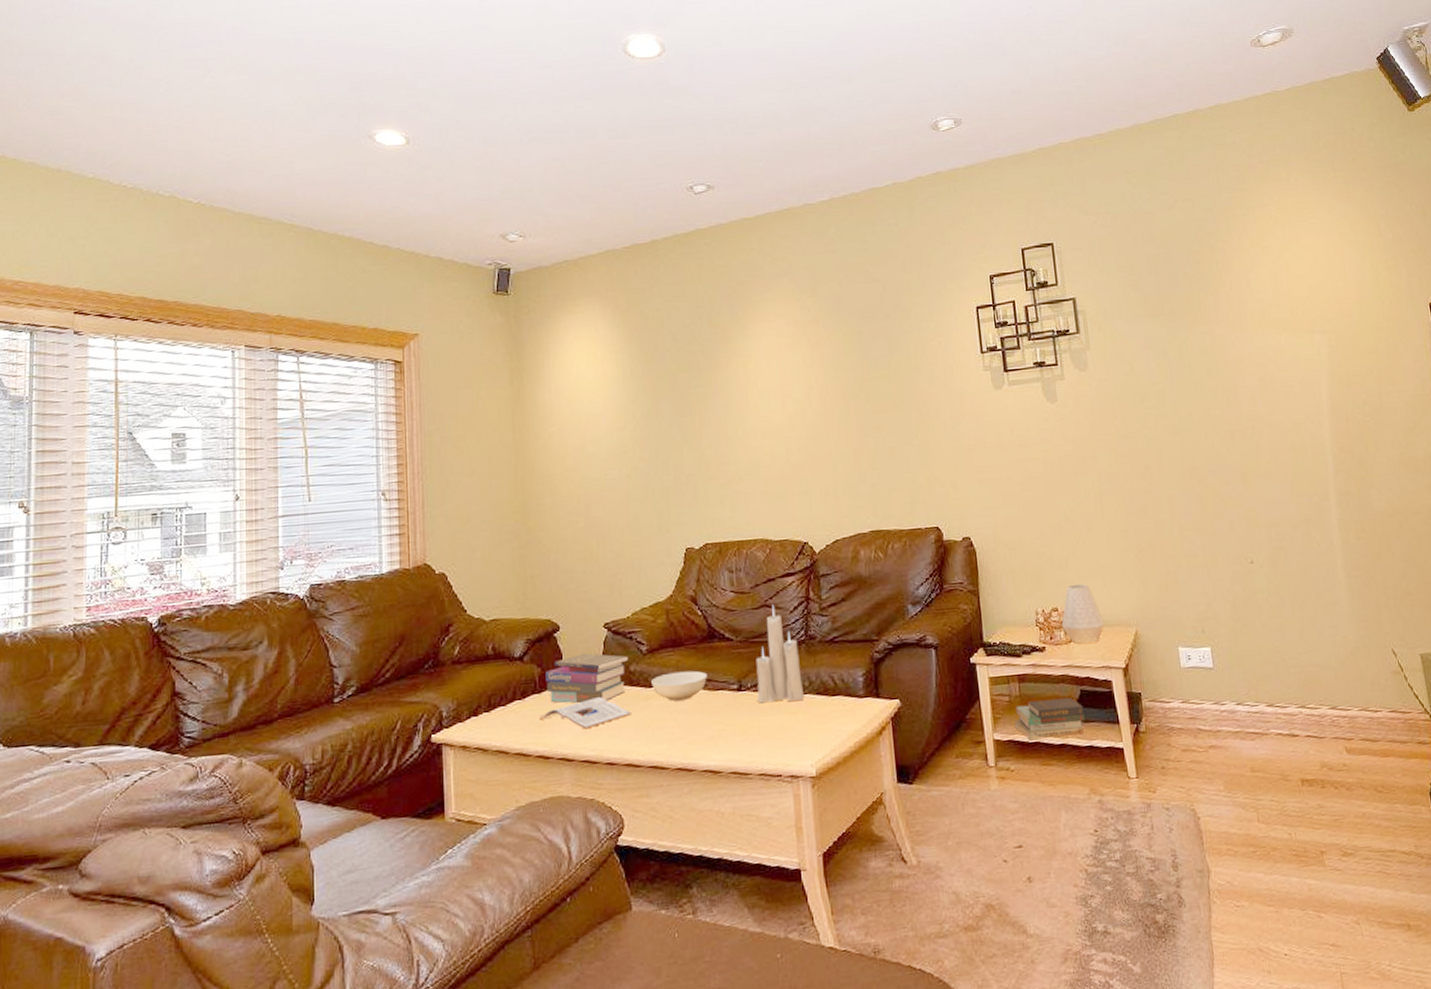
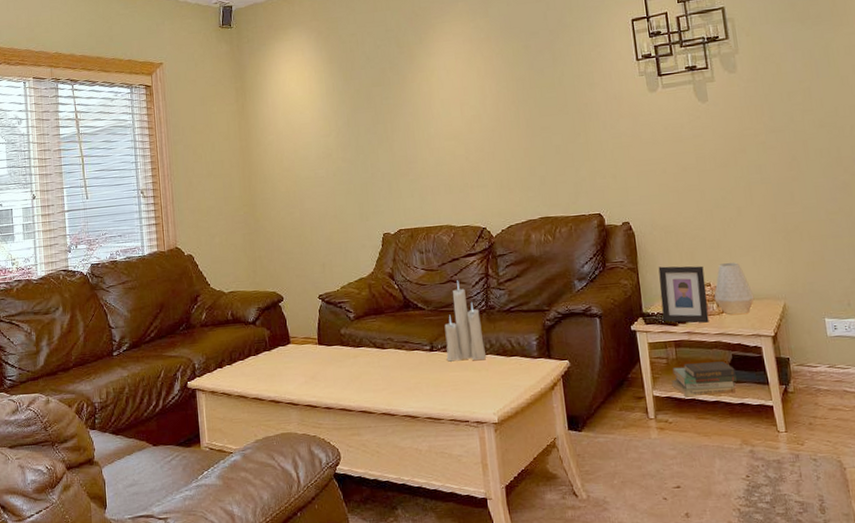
magazine: present [540,697,632,729] -> none [270,354,344,380]
books: present [545,653,628,703] -> none [273,319,339,359]
bowl: present [651,670,708,701] -> none [358,334,405,359]
picture frame: none [1001,588,1056,654] -> present [658,266,709,323]

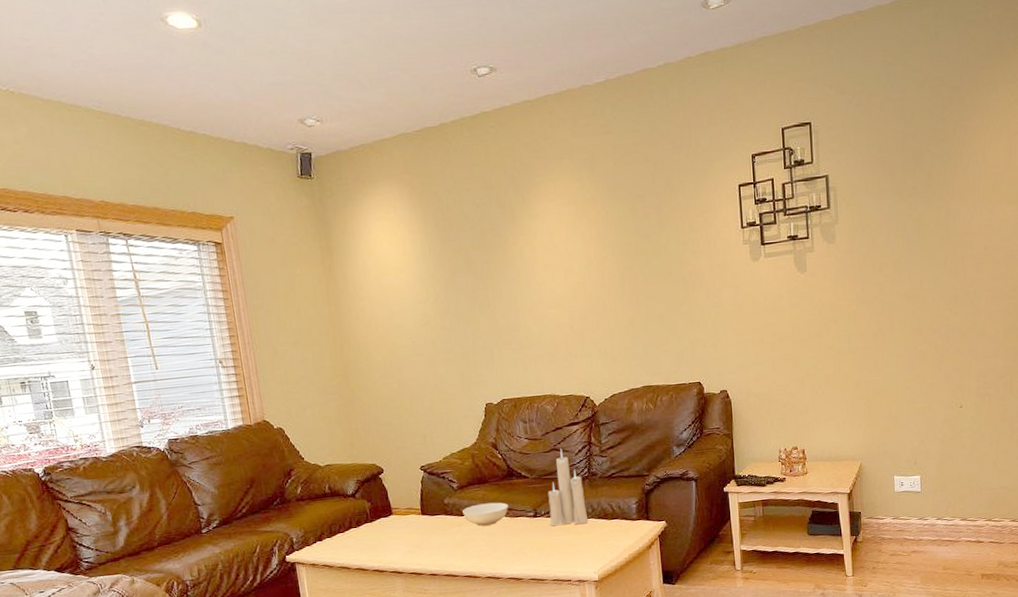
bowl: none [358,334,405,359] -> present [462,502,509,526]
picture frame: present [658,266,709,323] -> none [751,430,794,483]
books: present [671,361,737,398] -> none [757,517,814,550]
vase: present [713,262,755,315] -> none [799,427,835,476]

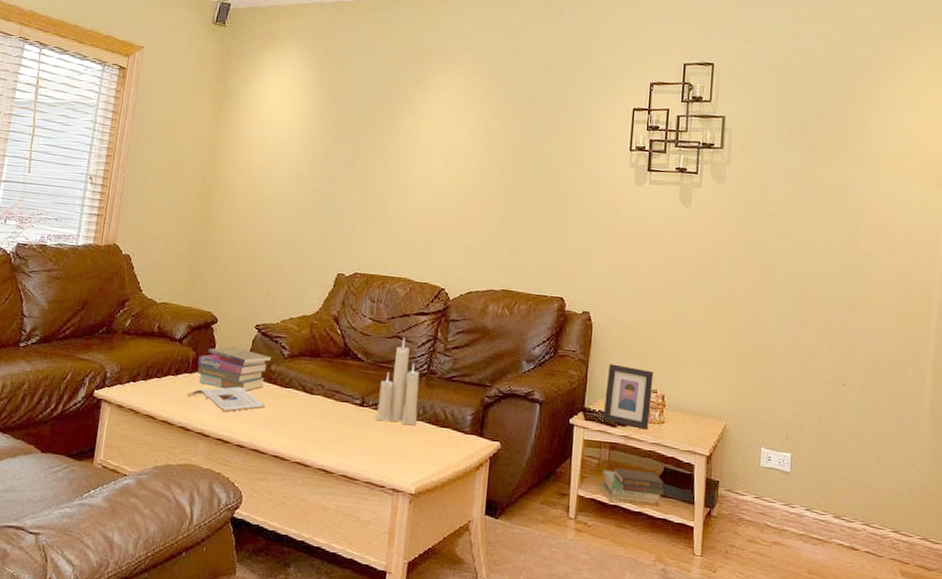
magazine: none [373,524,449,549] -> present [187,386,266,412]
books: none [375,490,442,530] -> present [197,346,271,392]
bowl: present [462,502,509,526] -> none [287,378,337,405]
picture frame: none [751,430,794,483] -> present [602,363,653,430]
books: none [757,517,814,550] -> present [598,468,664,507]

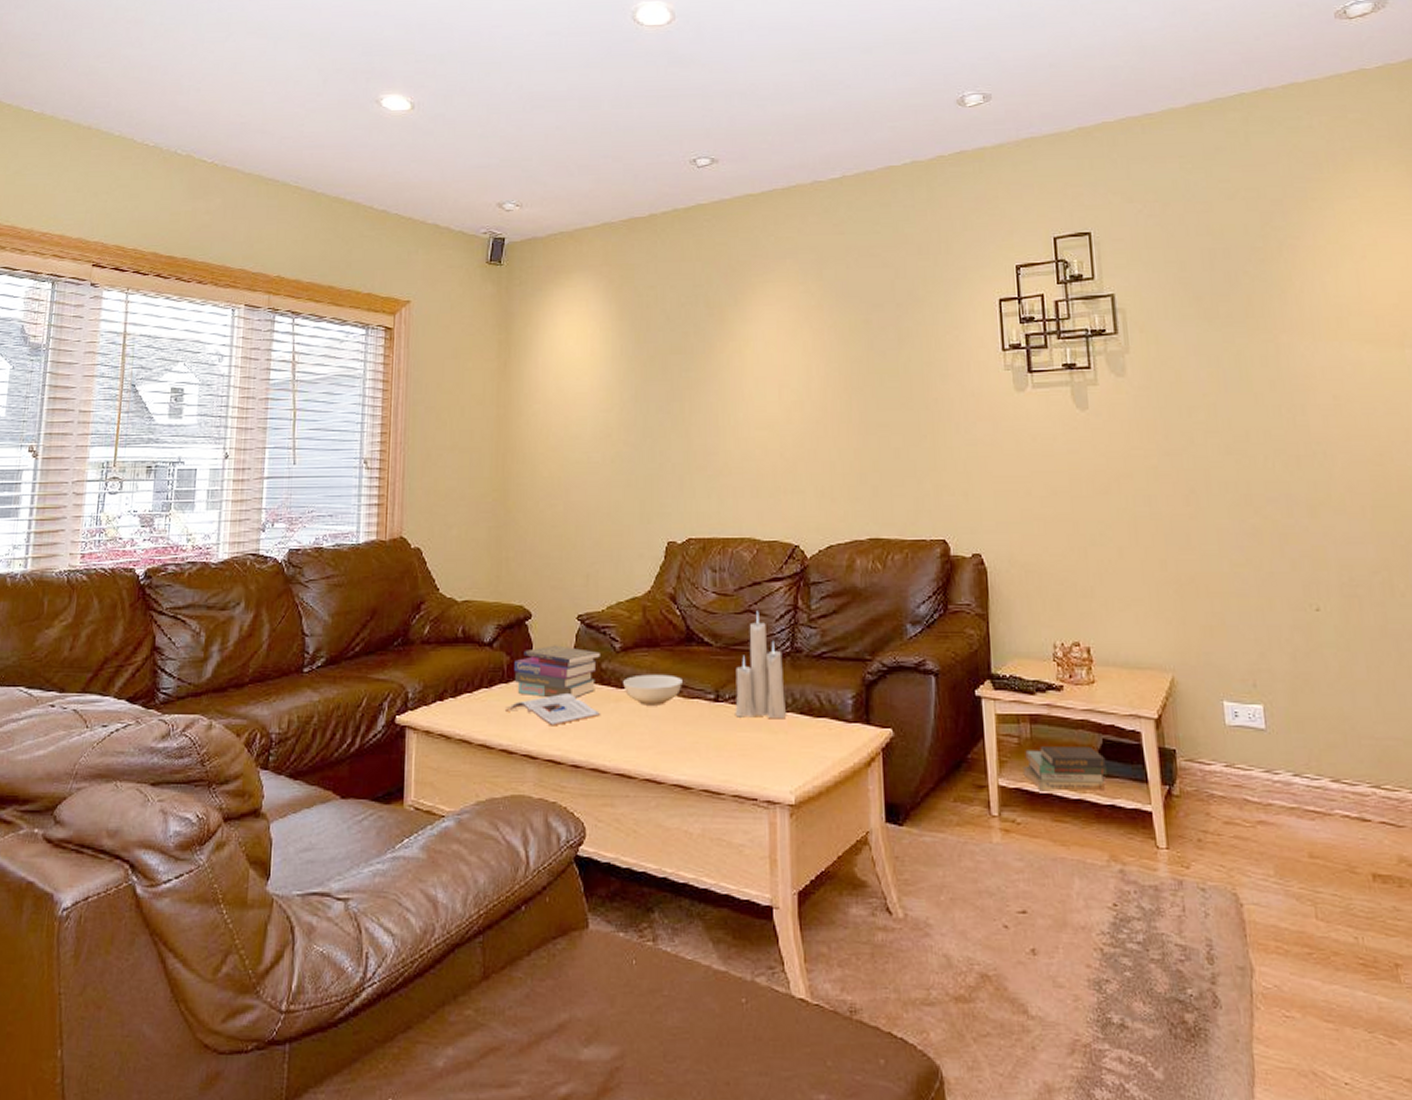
bowl: none [287,378,337,405] -> present [623,674,684,705]
picture frame: present [602,363,653,430] -> none [1014,615,1076,694]

